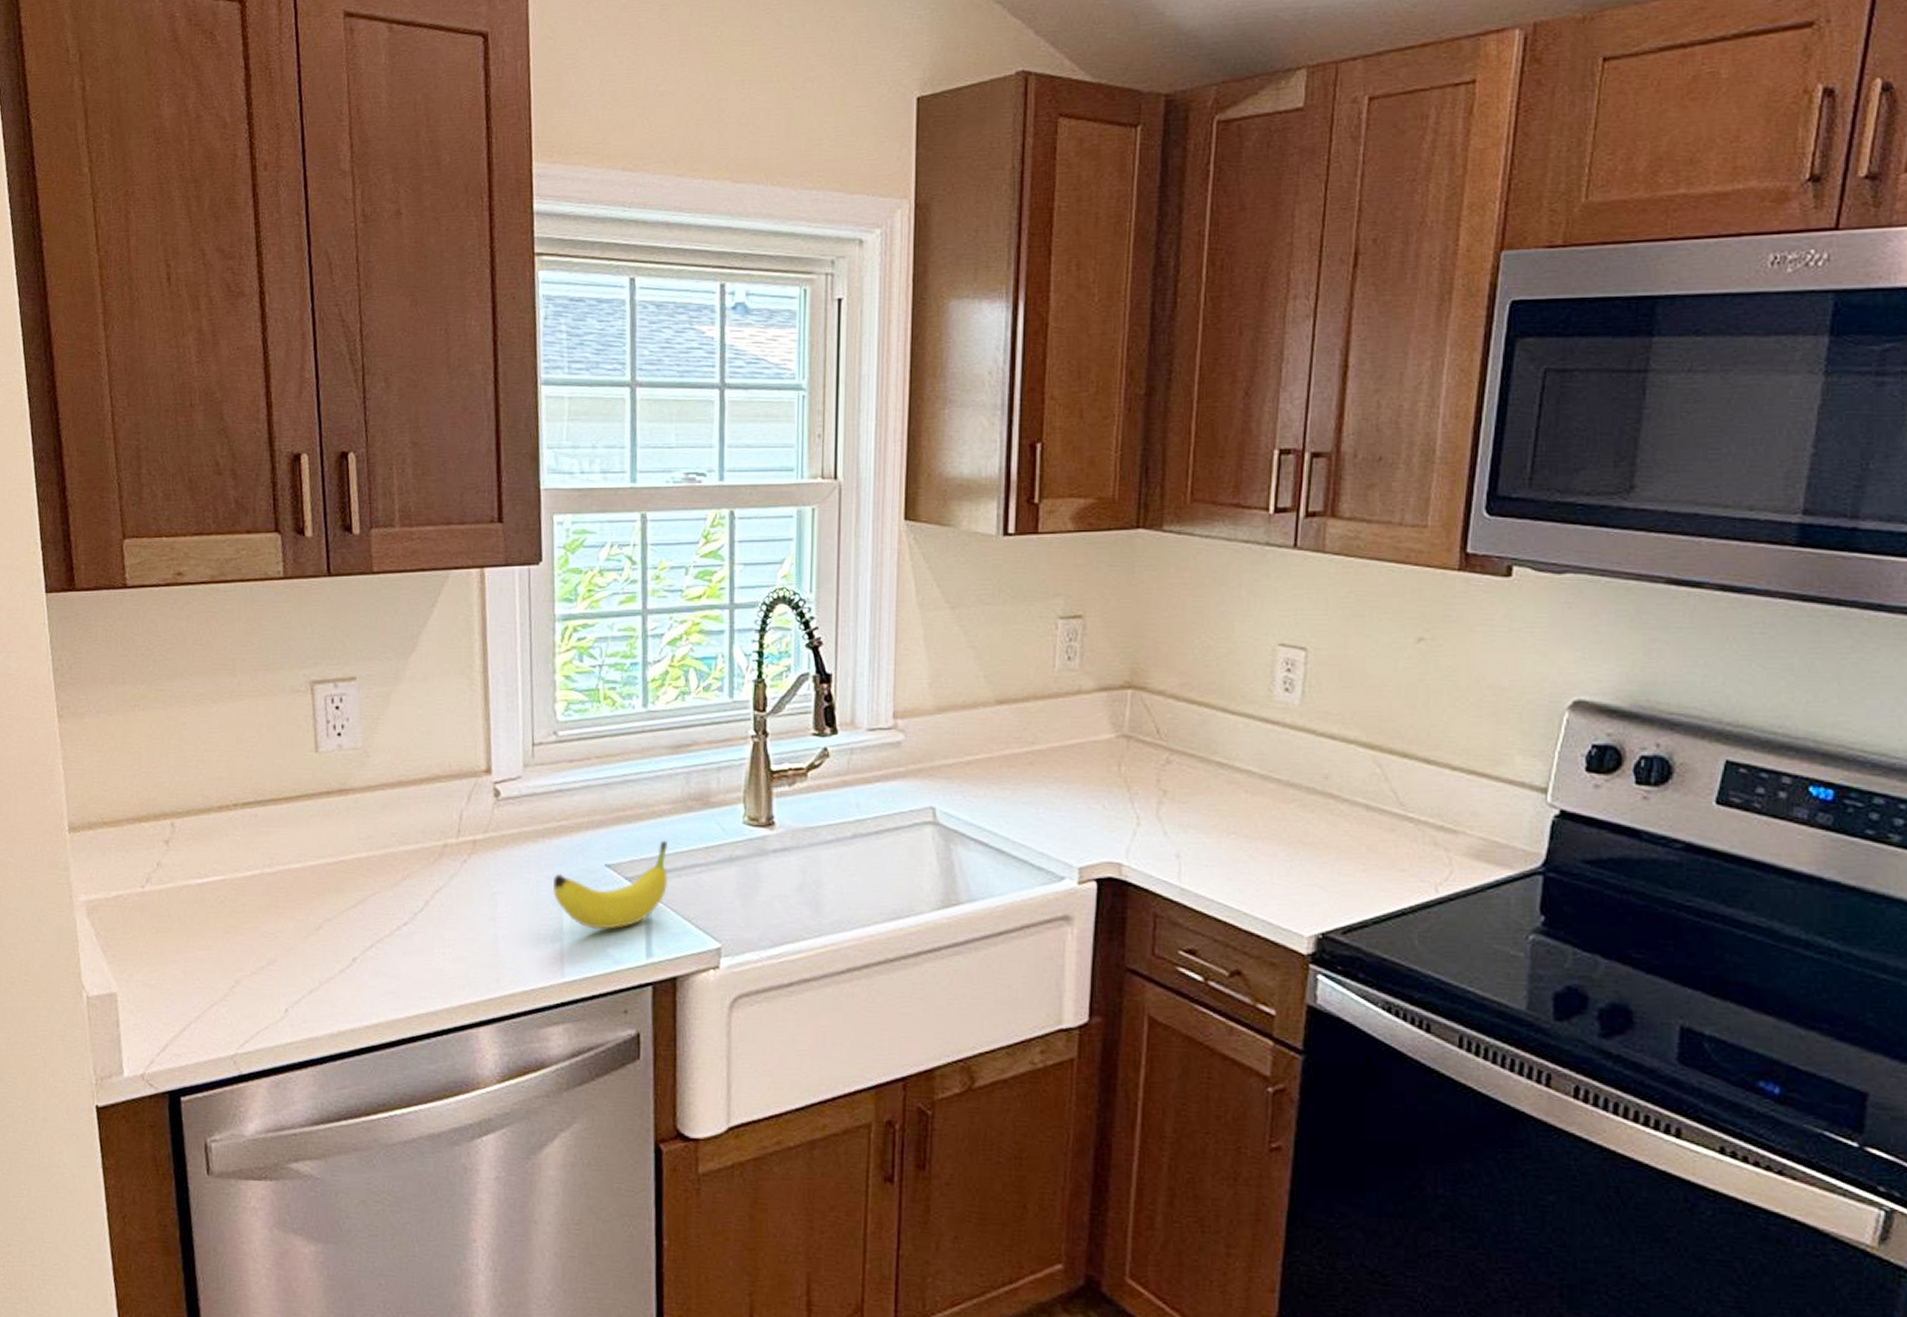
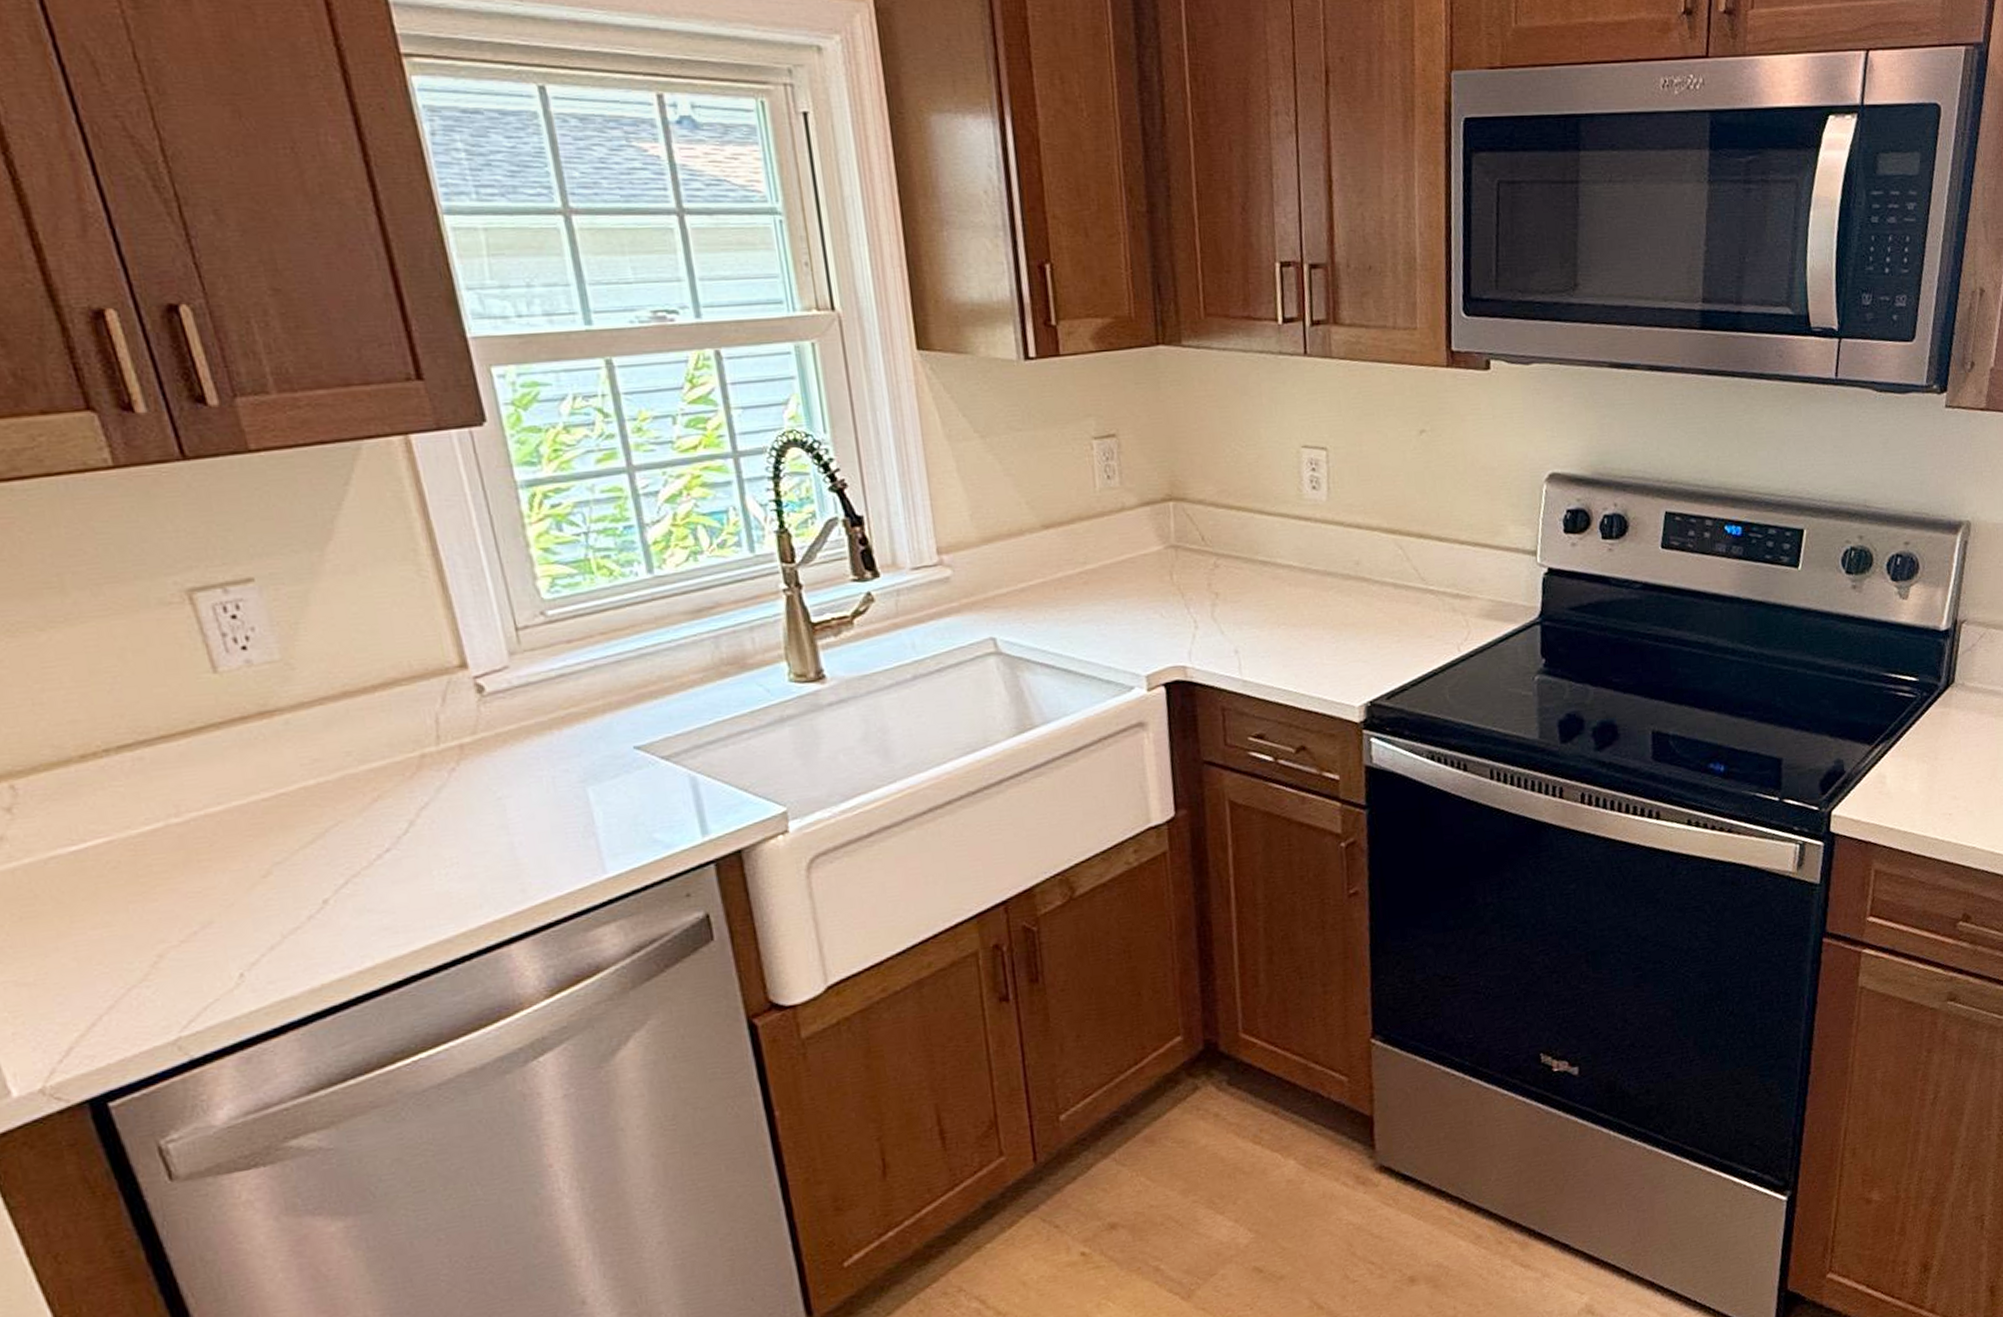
fruit: present [553,841,669,931] -> none [572,712,714,817]

